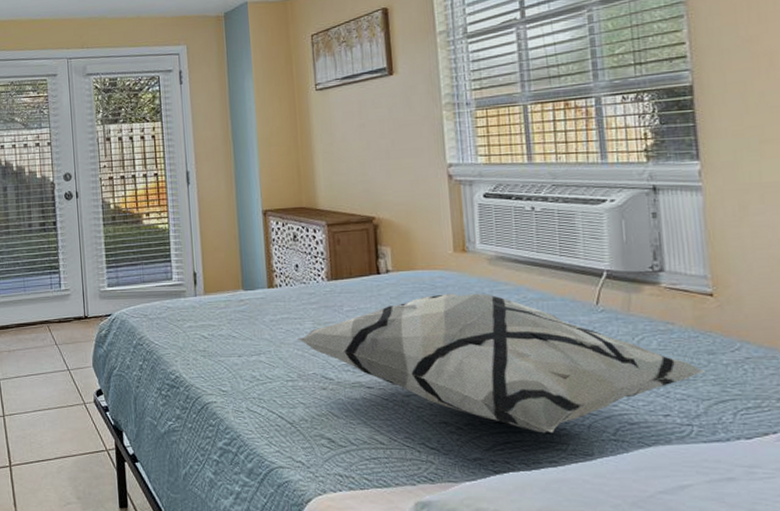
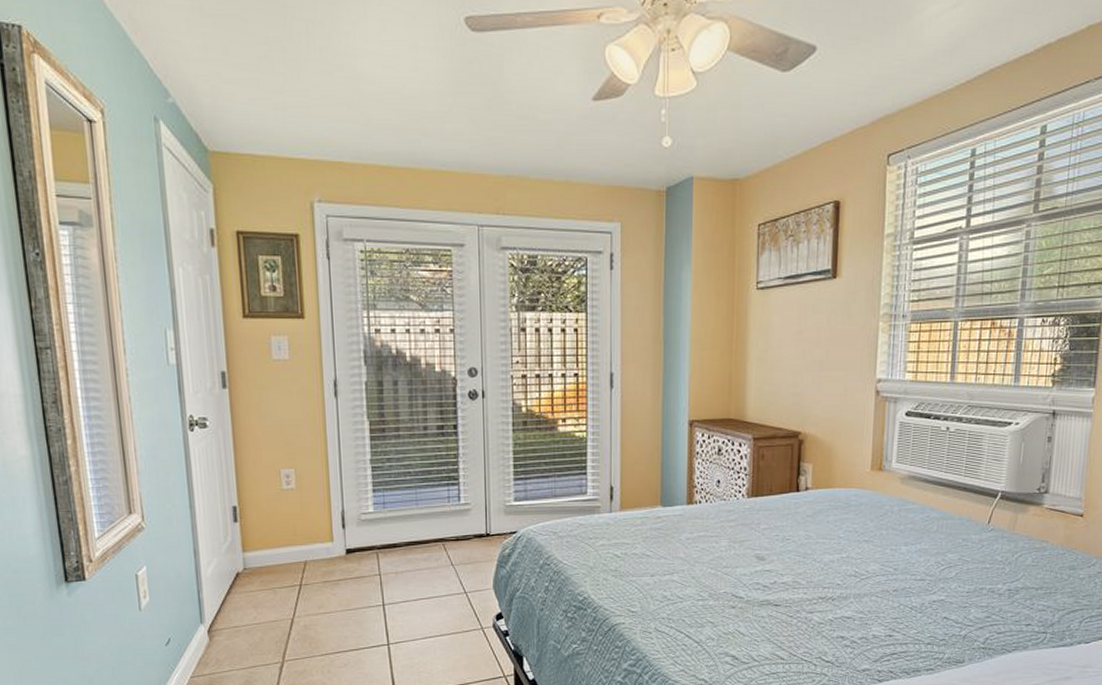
decorative pillow: present [298,293,705,433] -> none [712,511,1065,644]

